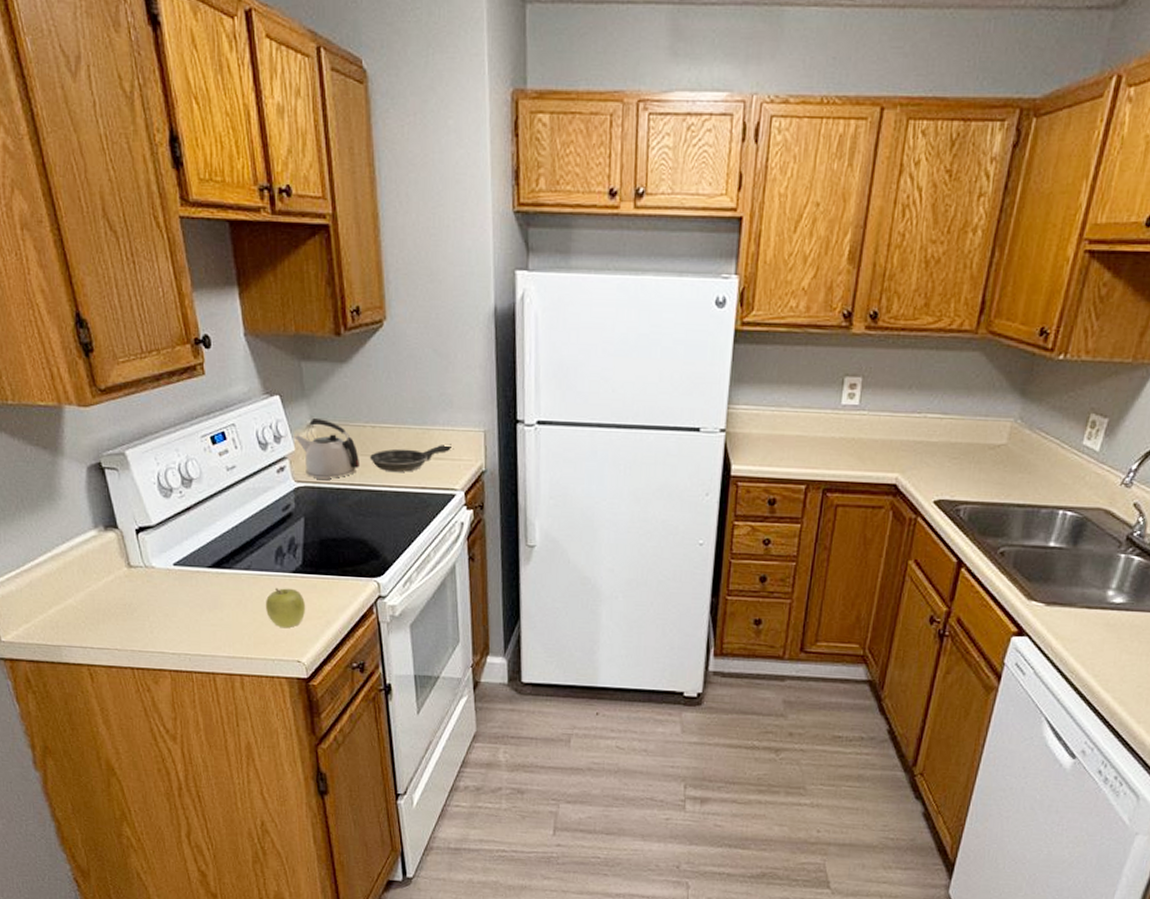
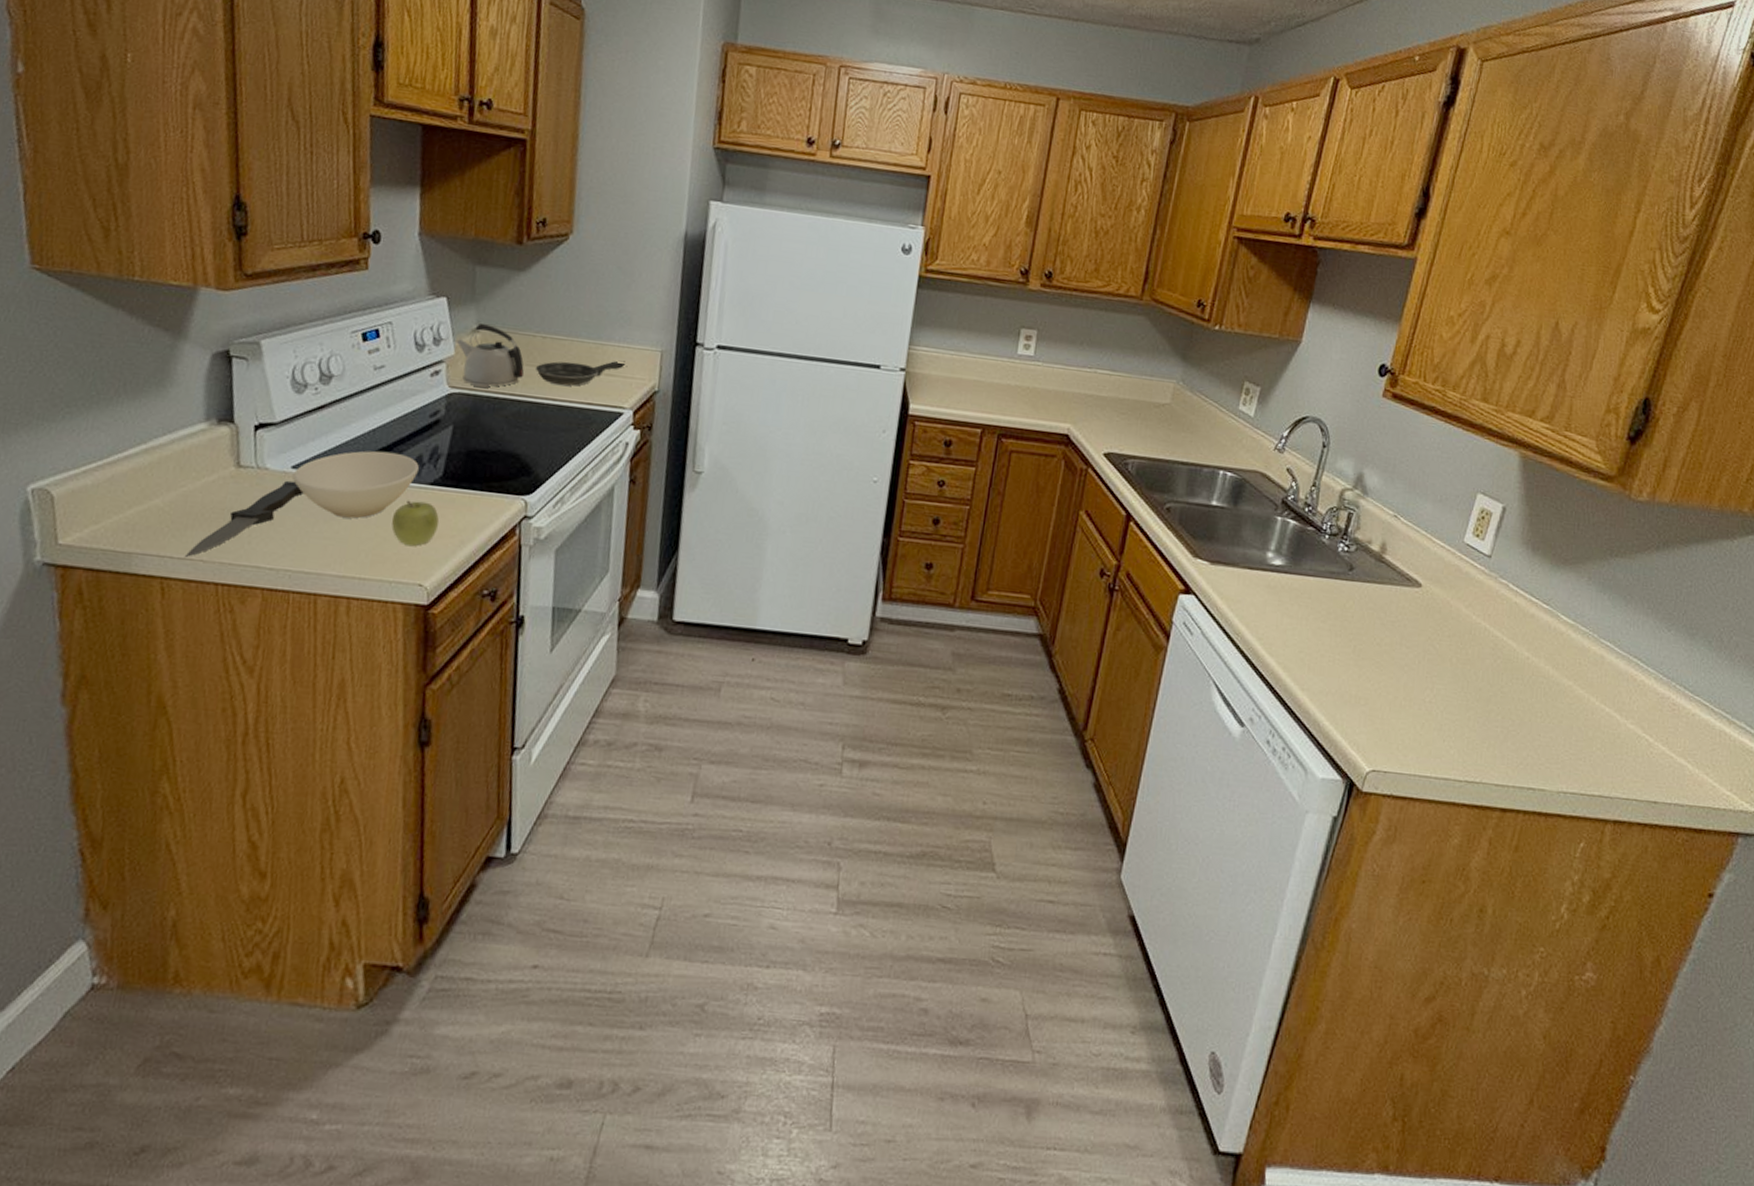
knife: none [102,576,187,647] -> present [184,480,304,557]
bowl: none [175,545,280,607] -> present [292,450,419,519]

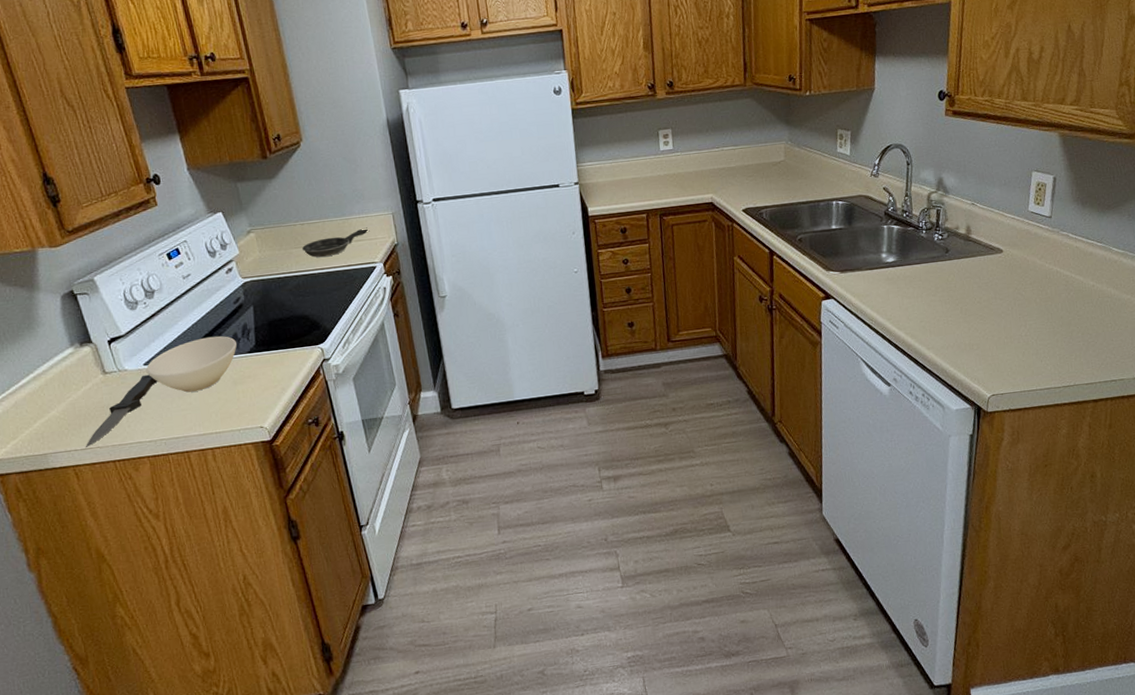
fruit: present [391,500,440,547] -> none [227,366,263,402]
kettle: present [456,322,524,389] -> none [238,224,294,274]

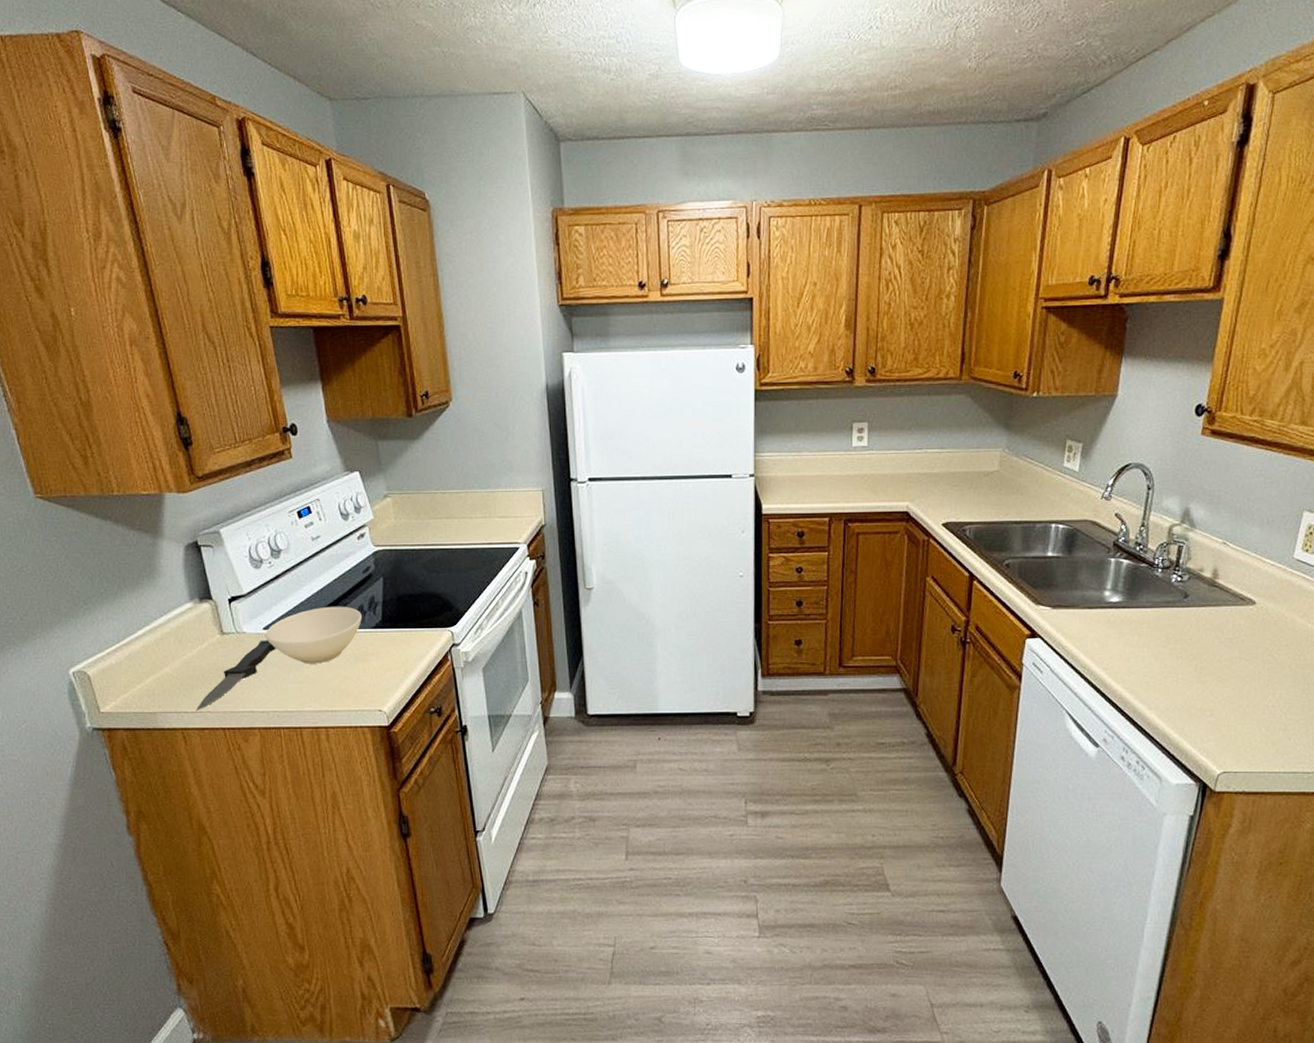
frying pan: present [302,227,370,257] -> none [441,503,516,531]

